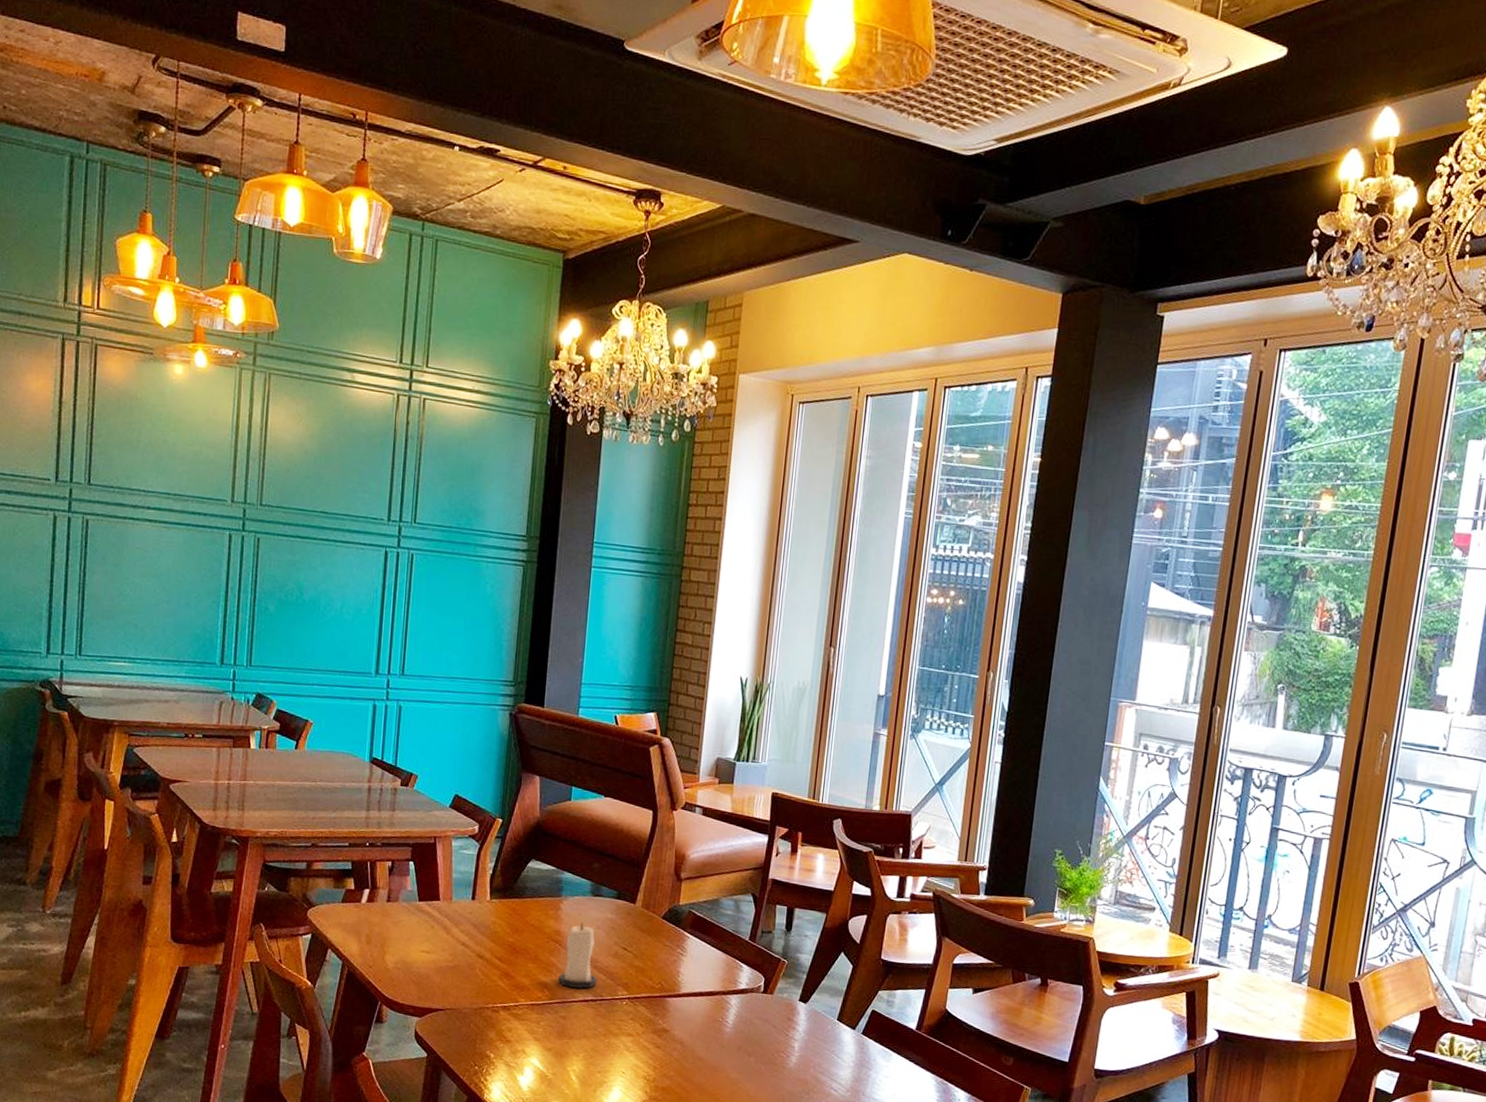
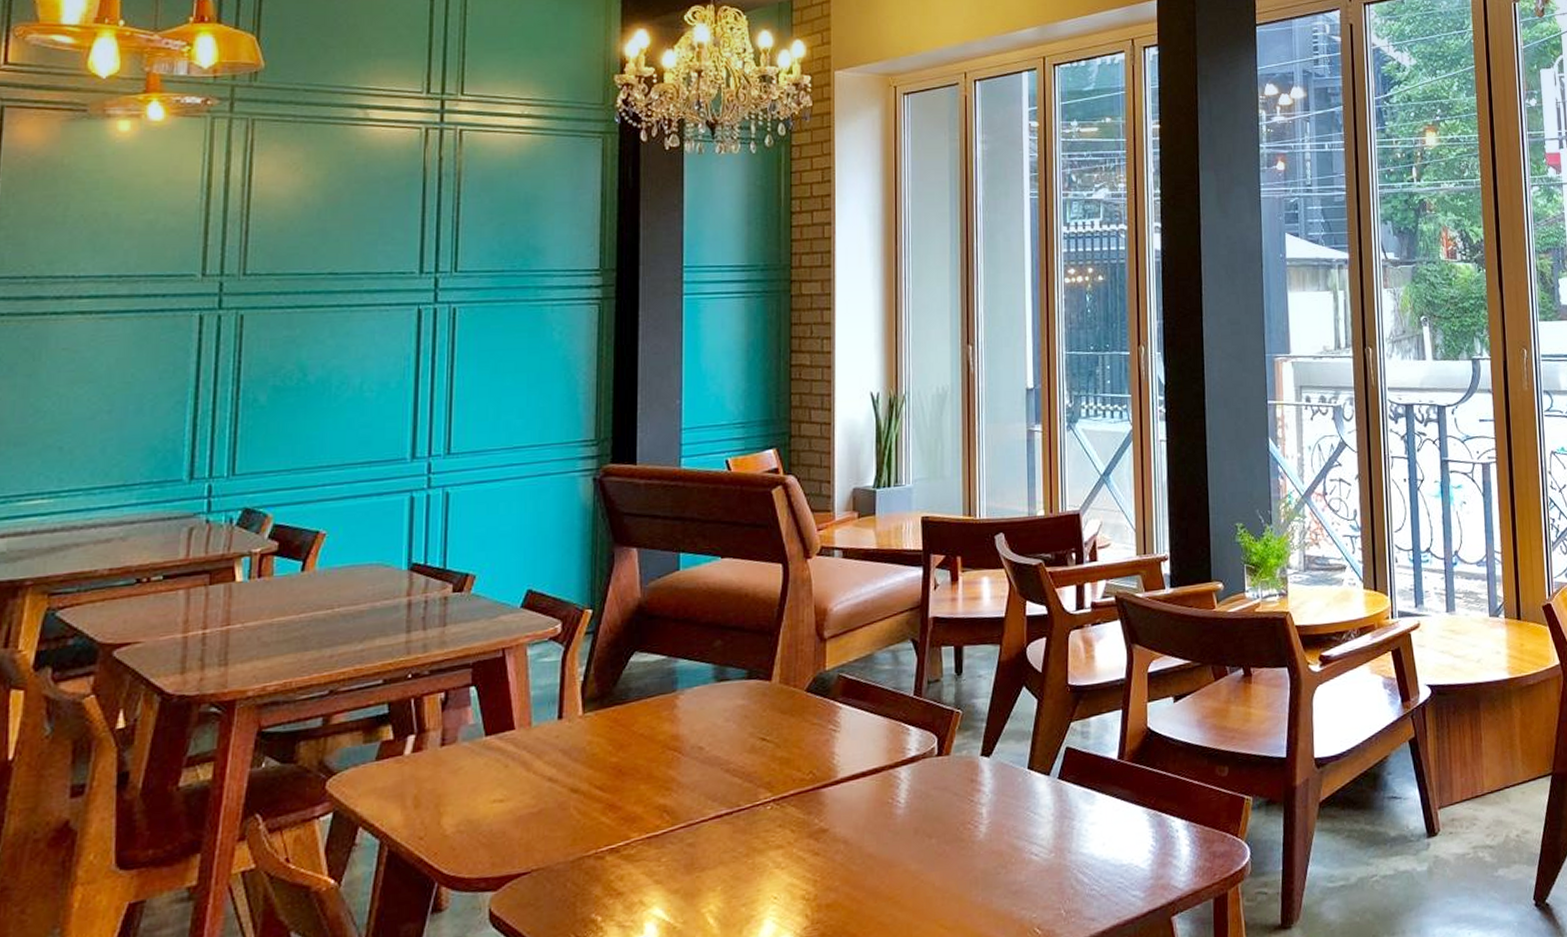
candle: present [558,922,597,989] -> none [681,717,731,805]

